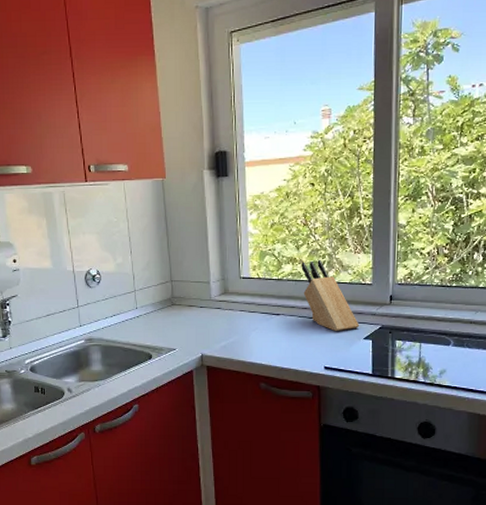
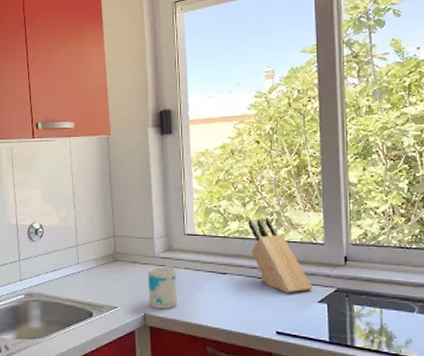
mug: none [204,309,233,349] -> present [147,266,177,309]

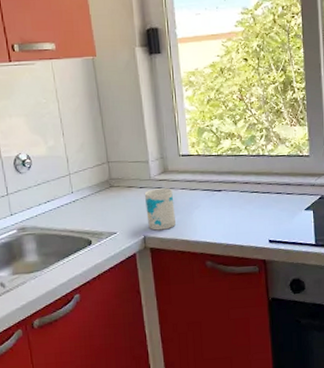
knife block: present [248,217,313,294] -> none [239,133,301,205]

